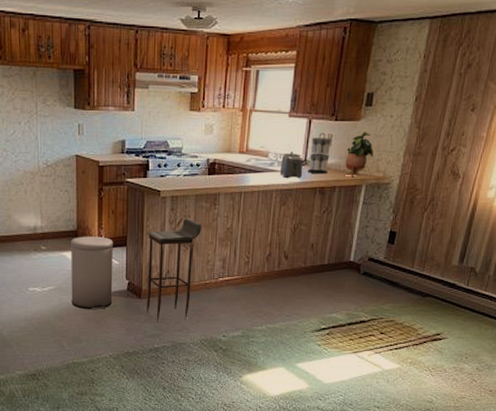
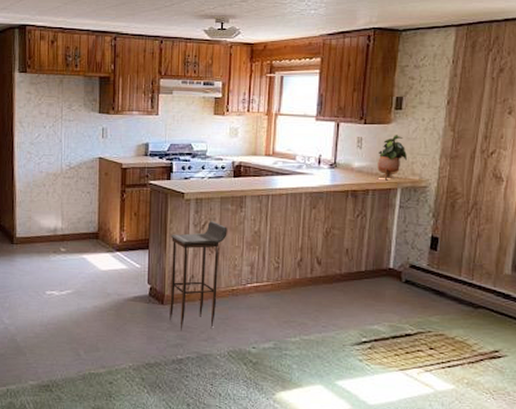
pedal bin: present [71,236,113,310] -> none [90,238,135,317]
toaster: present [279,154,304,179] -> none [308,156,333,182]
spice rack: present [308,132,332,173] -> none [338,135,362,176]

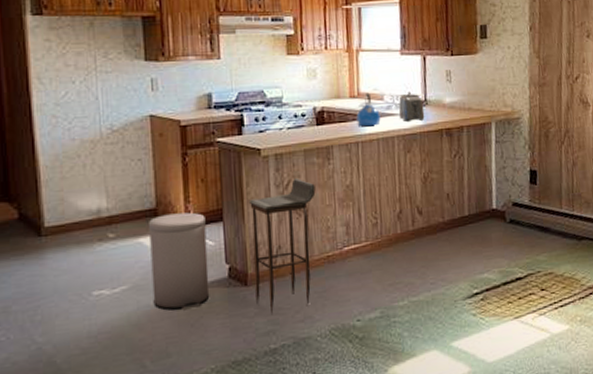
pedal bin: none [90,238,135,317] -> present [149,212,210,311]
kettle: none [269,152,291,182] -> present [356,92,381,127]
toaster: none [308,156,333,182] -> present [398,94,425,123]
potted plant: present [377,135,407,180] -> none [469,65,497,114]

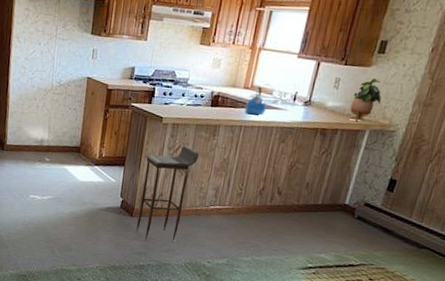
pedal bin: present [149,212,210,311] -> none [67,152,113,223]
toaster: present [398,94,425,123] -> none [282,93,308,119]
potted plant: none [469,65,497,114] -> present [348,78,382,122]

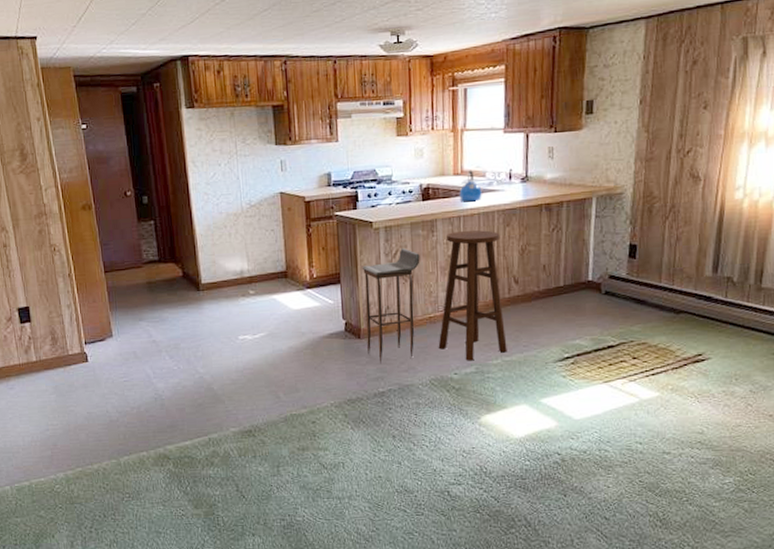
bar stool: none [198,139,274,254] -> present [438,230,507,361]
potted plant: present [348,78,382,122] -> none [570,141,601,189]

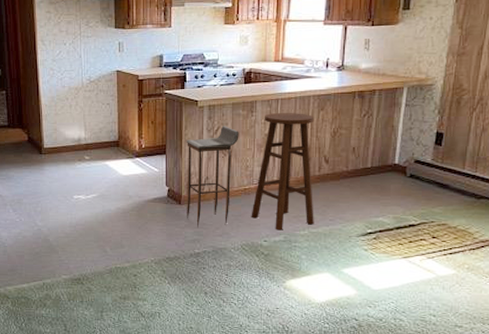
kettle: present [459,170,482,202] -> none [279,57,300,87]

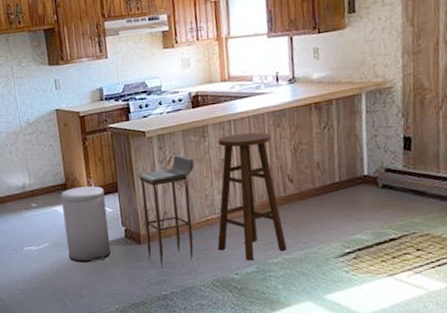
pedal bin: none [113,146,153,216] -> present [61,186,111,263]

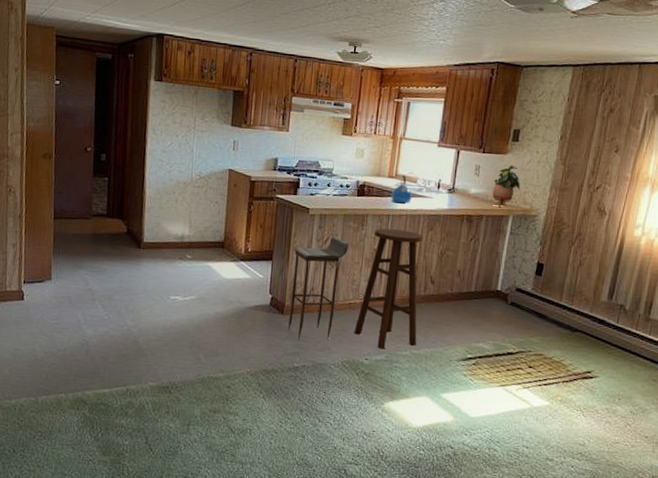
pedal bin: present [61,186,111,263] -> none [212,247,259,324]
kettle: none [228,75,251,107] -> present [391,175,412,204]
potted plant: none [337,39,367,86] -> present [492,165,520,207]

